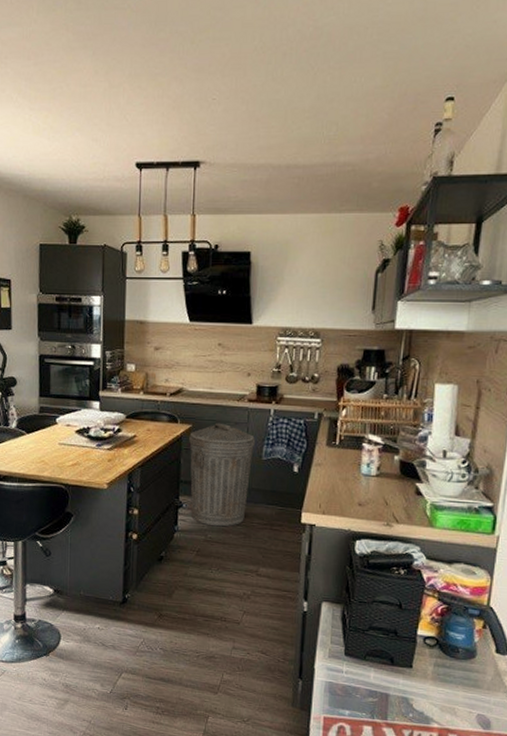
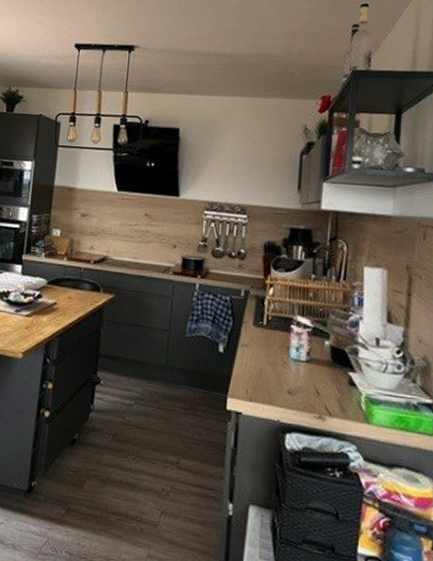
trash can: present [189,424,256,527] -> none [109,295,180,409]

